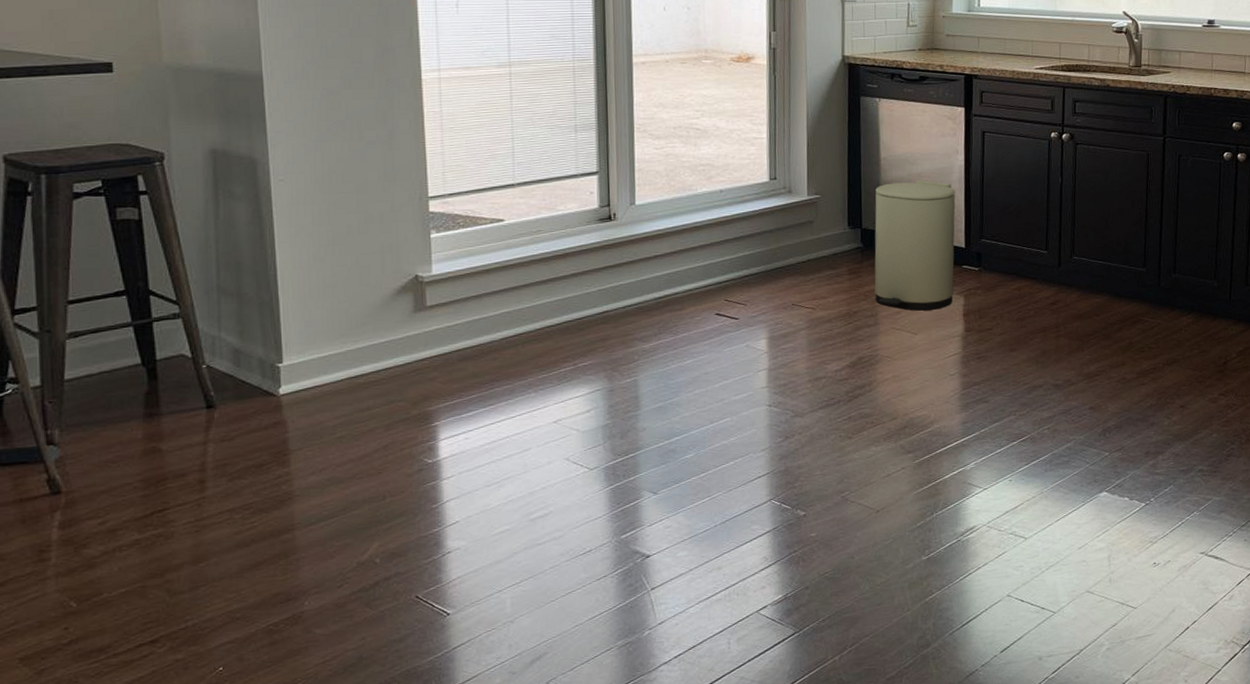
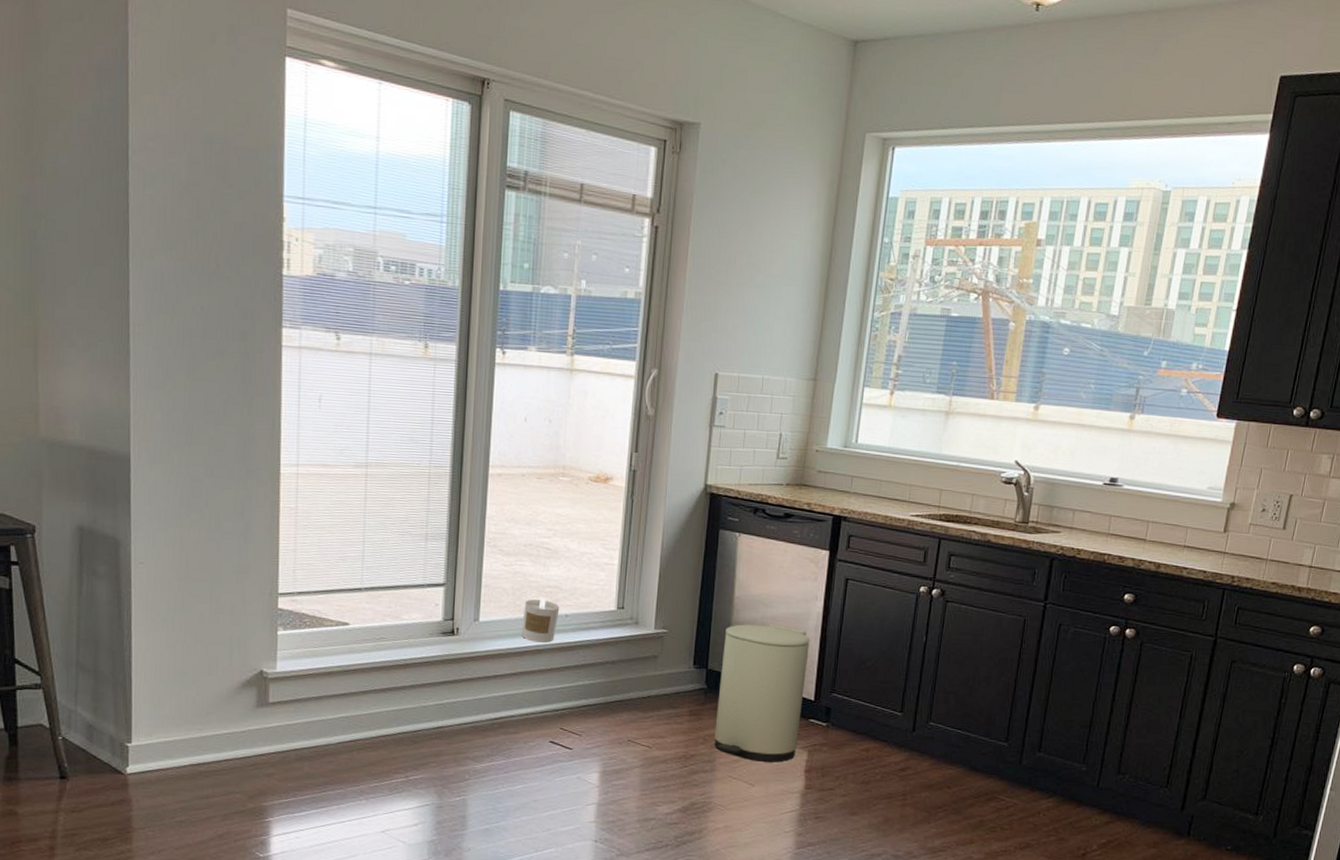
candle: none [678,176,714,220] -> present [521,598,560,644]

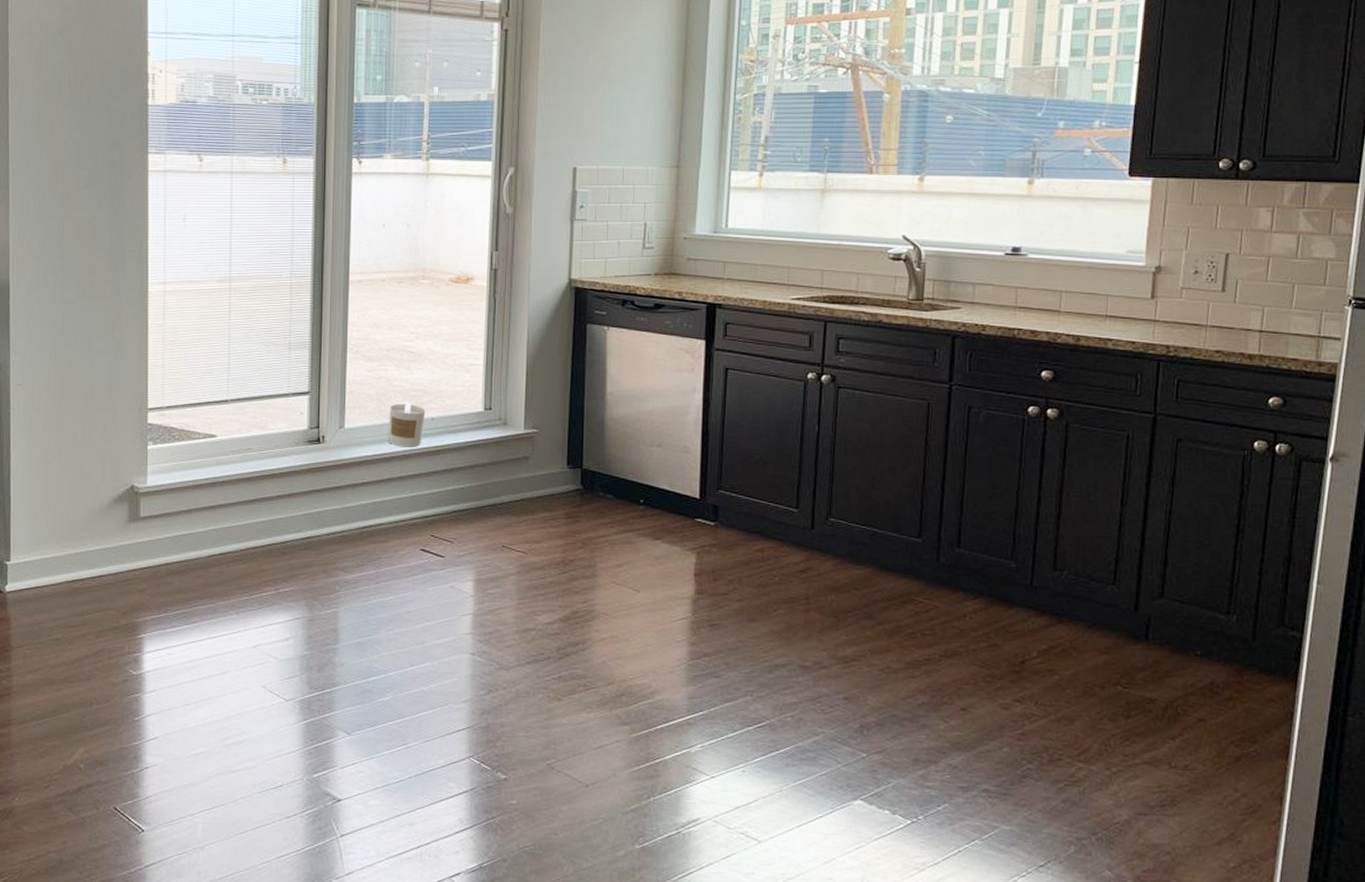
pedal bin: present [714,624,810,762] -> none [594,420,690,566]

